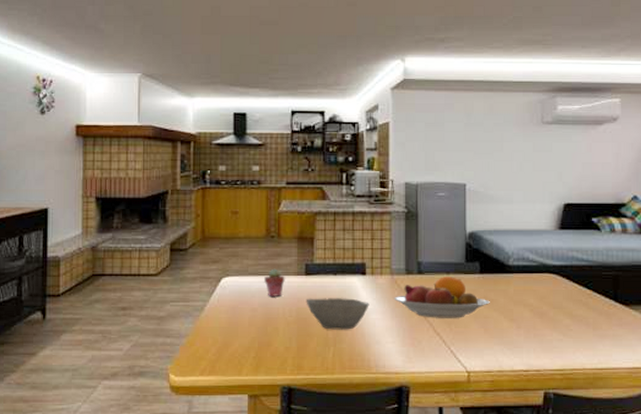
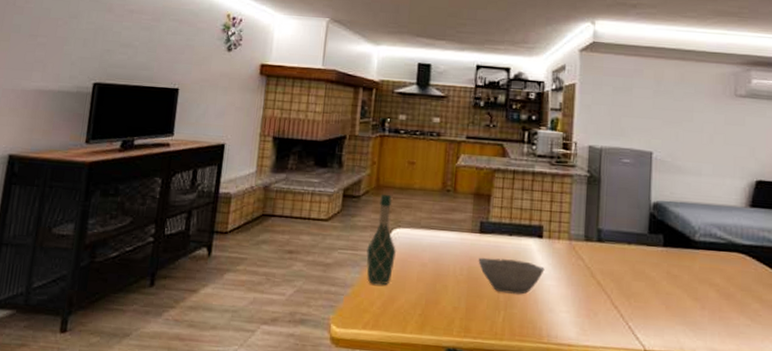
wine bottle: none [198,245,226,333] -> present [366,194,396,285]
potted succulent: present [264,268,286,298] -> none [436,223,459,254]
fruit bowl: present [394,277,490,318] -> none [571,246,673,293]

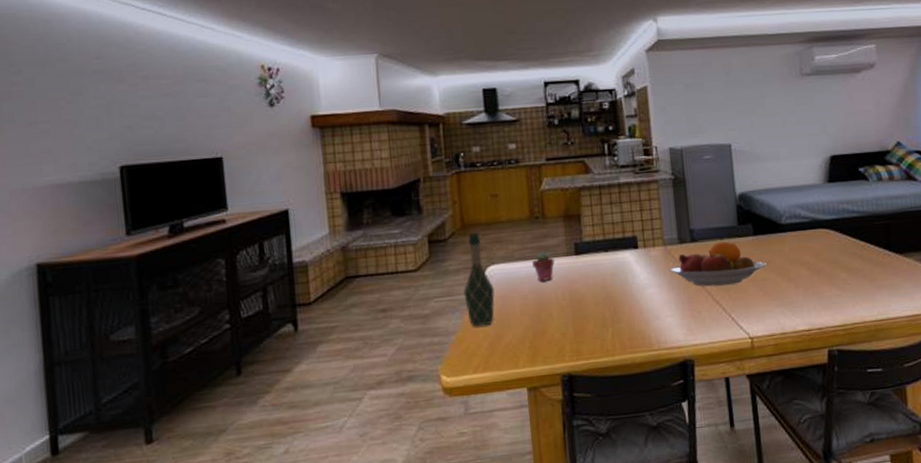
potted succulent: none [436,223,459,254] -> present [532,251,556,282]
bowl: present [478,257,545,295] -> none [578,274,645,310]
fruit bowl: none [571,246,673,293] -> present [669,241,767,287]

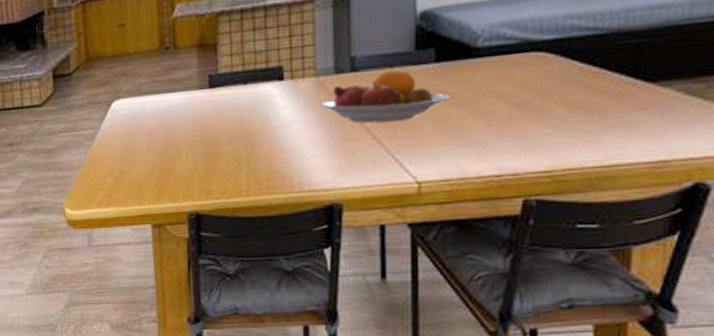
wine bottle: present [463,232,495,327] -> none [88,65,120,162]
potted succulent: present [532,251,556,282] -> none [161,84,187,117]

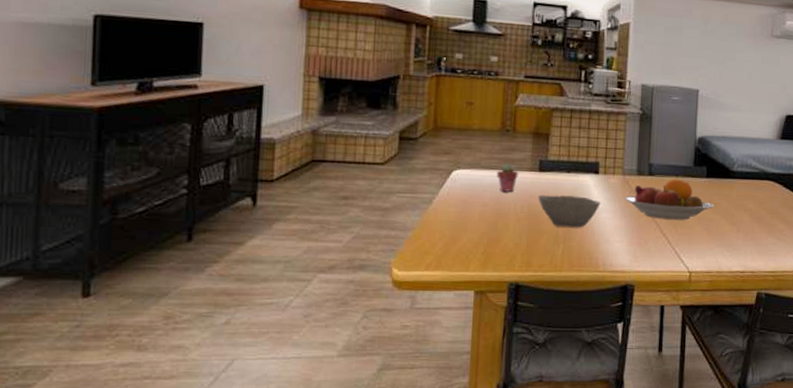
potted succulent: none [161,84,187,117] -> present [497,163,519,193]
bowl: none [211,109,289,148] -> present [538,194,601,228]

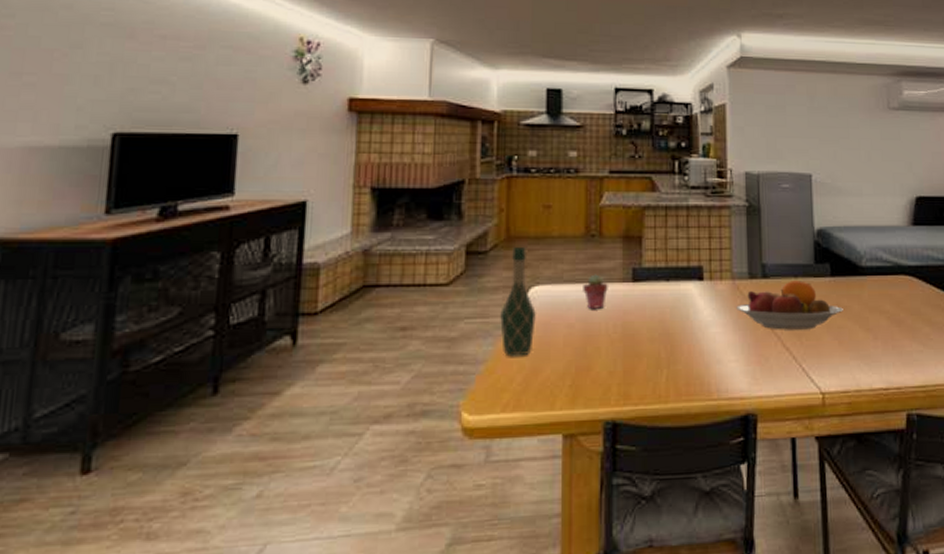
wine bottle: none [426,135,457,227] -> present [500,246,536,357]
bowl: present [538,194,601,228] -> none [633,308,708,348]

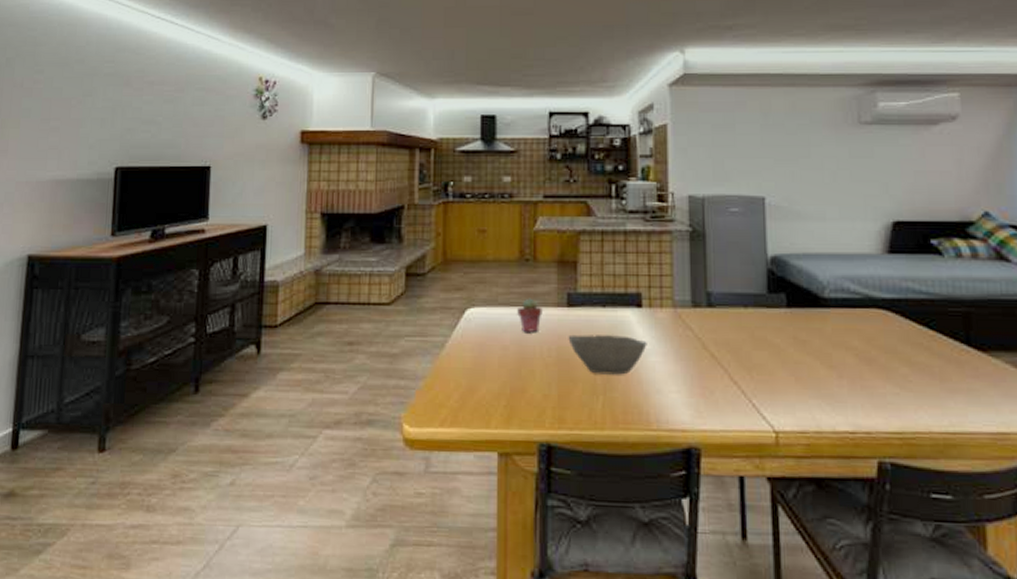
wine bottle: present [500,246,536,357] -> none [438,269,472,375]
bowl: none [633,308,708,348] -> present [568,334,647,375]
fruit bowl: present [736,281,843,330] -> none [678,311,801,364]

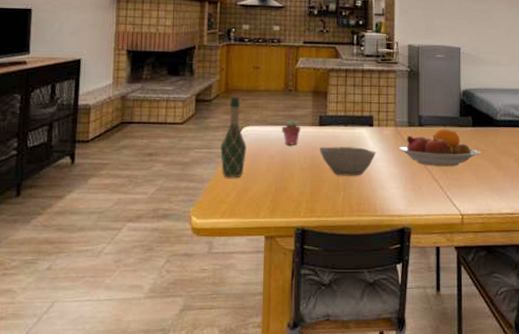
wine bottle: none [438,269,472,375] -> present [220,96,247,178]
fruit bowl: none [678,311,801,364] -> present [398,129,481,167]

